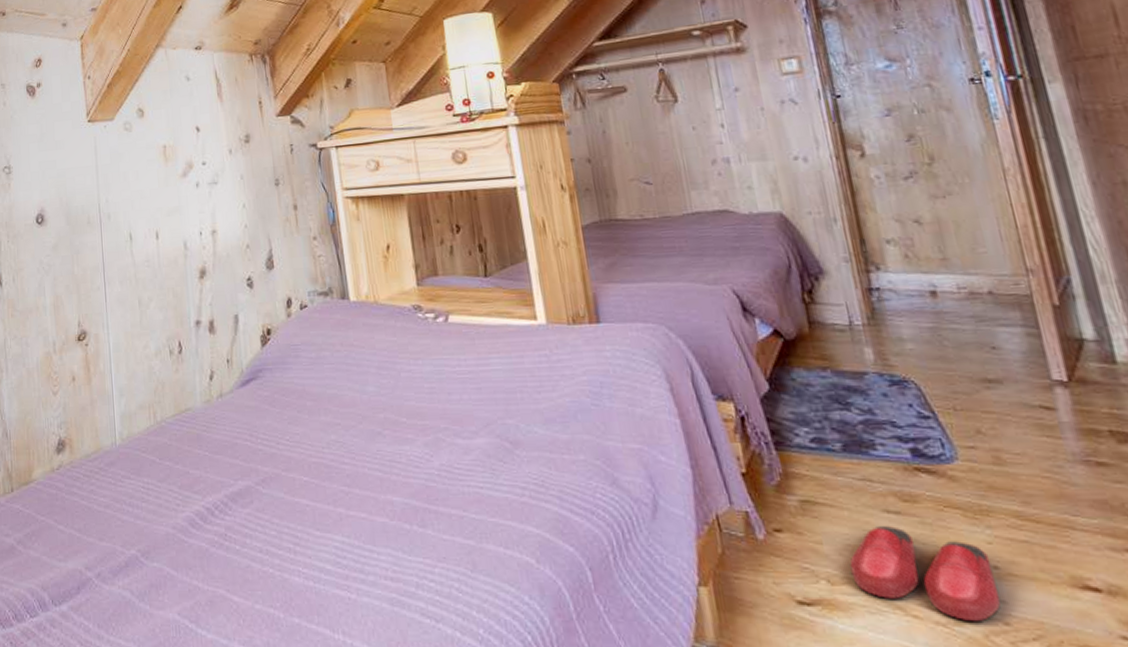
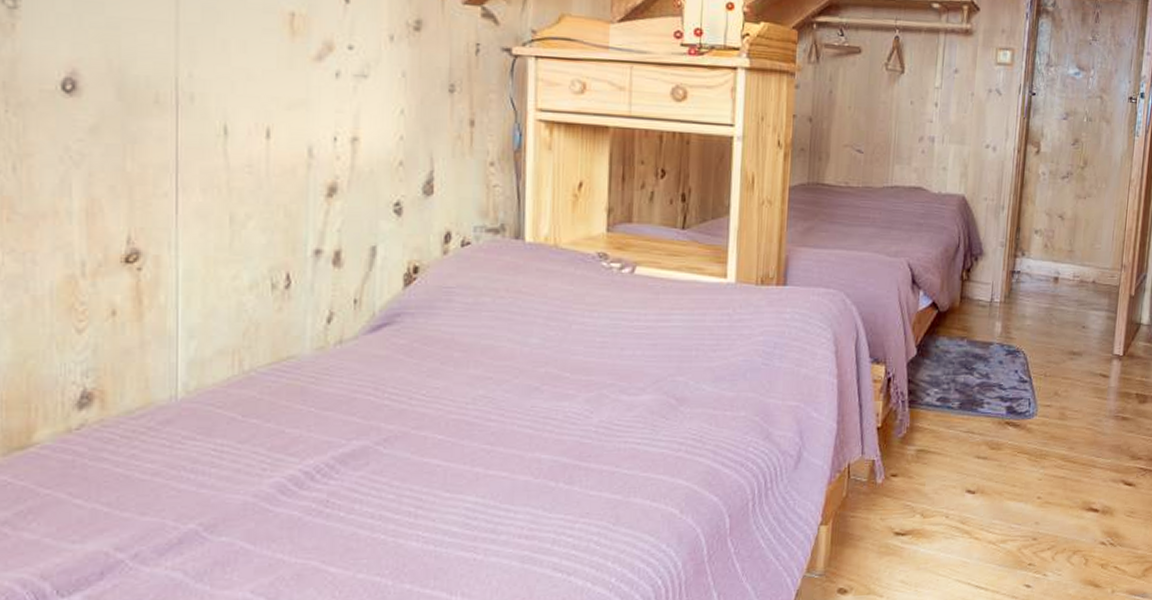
slippers: present [849,526,1001,622] -> none [940,469,1037,540]

